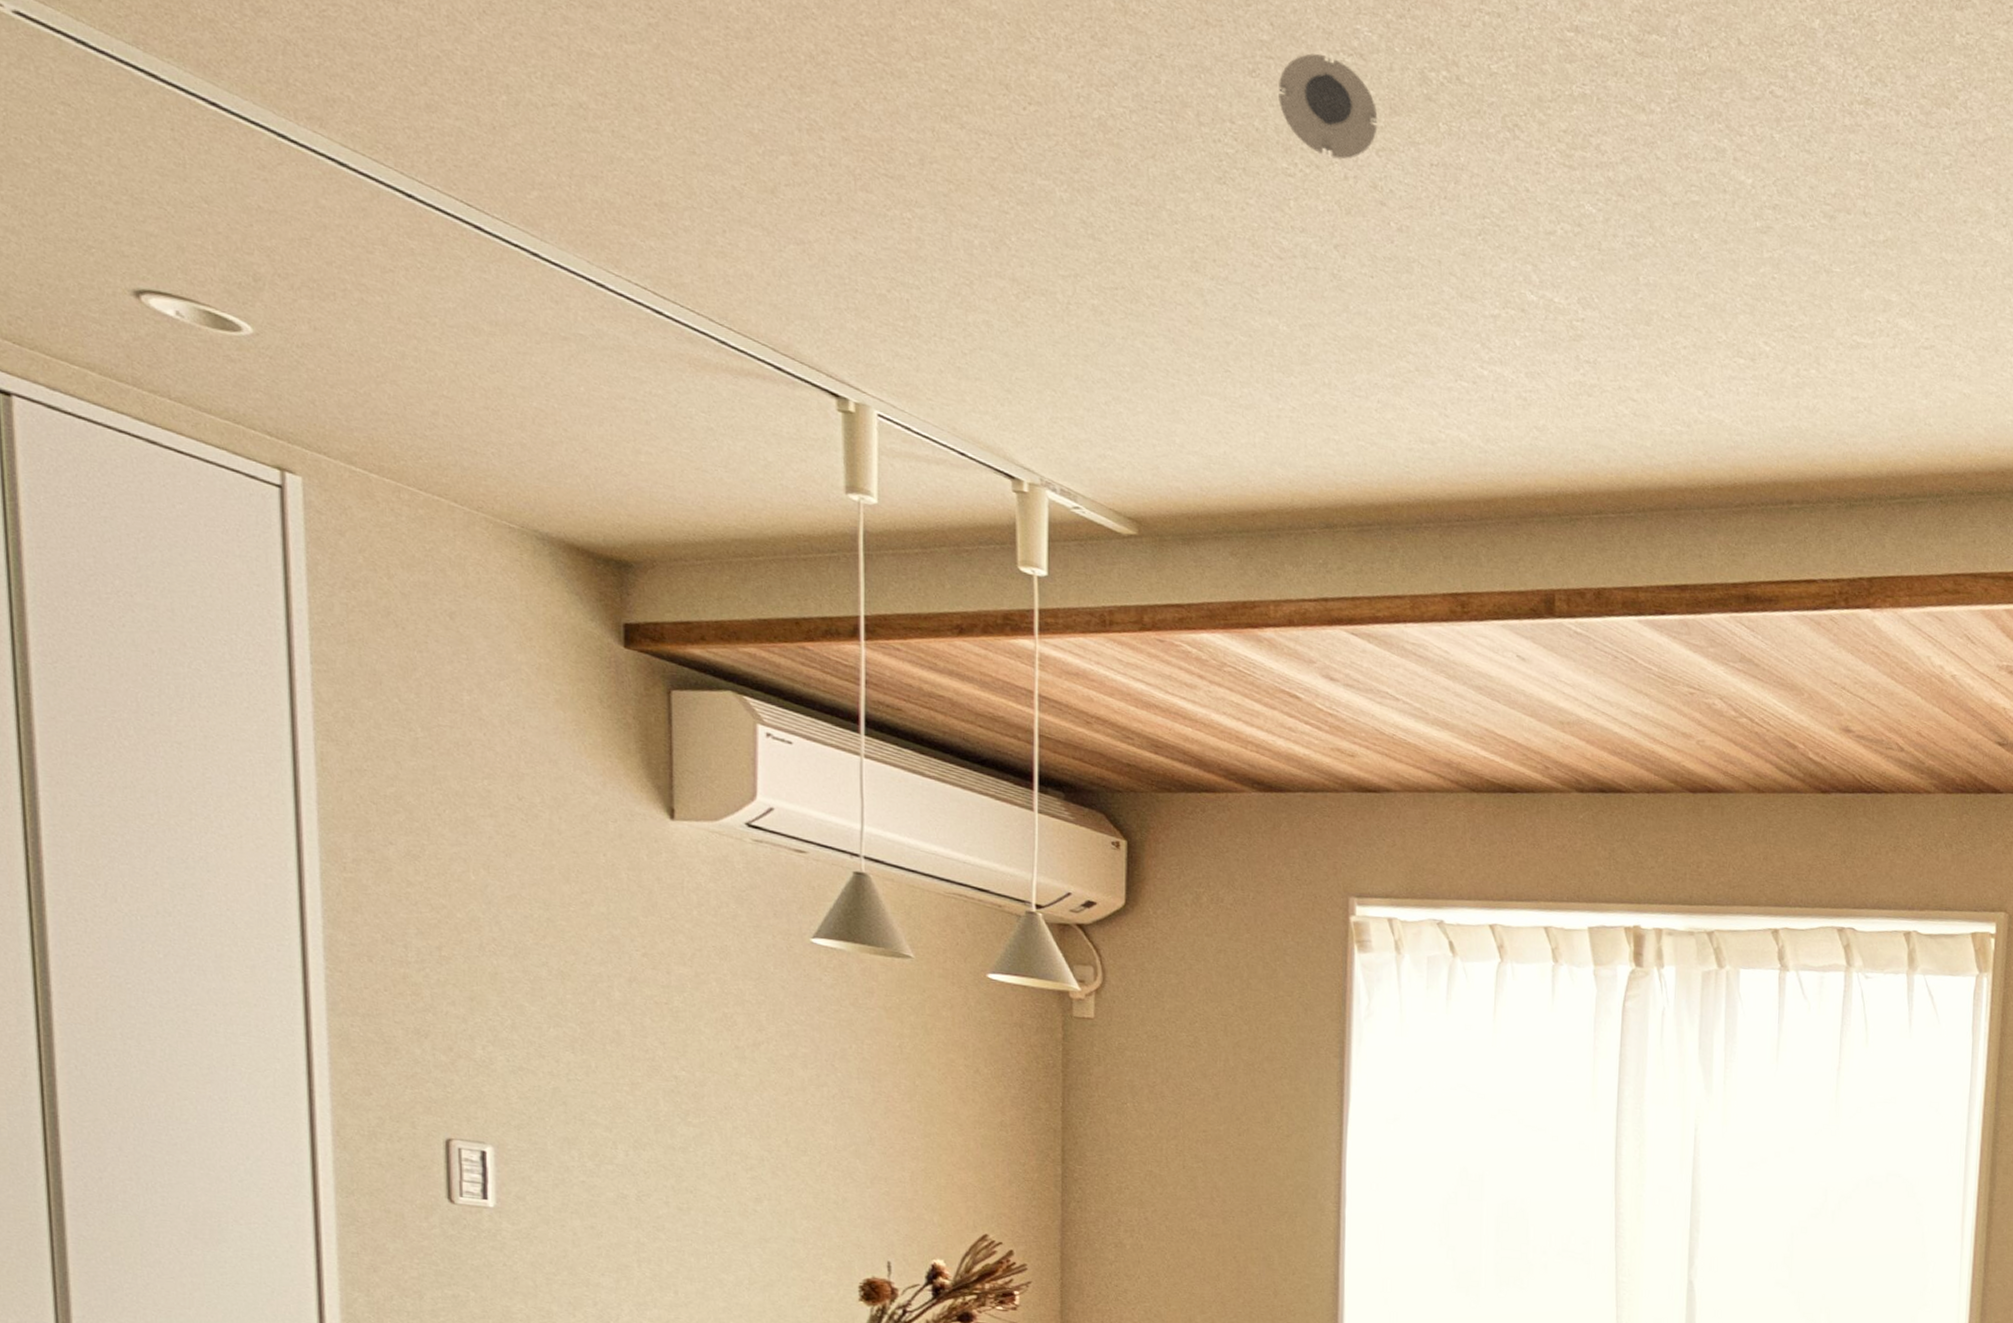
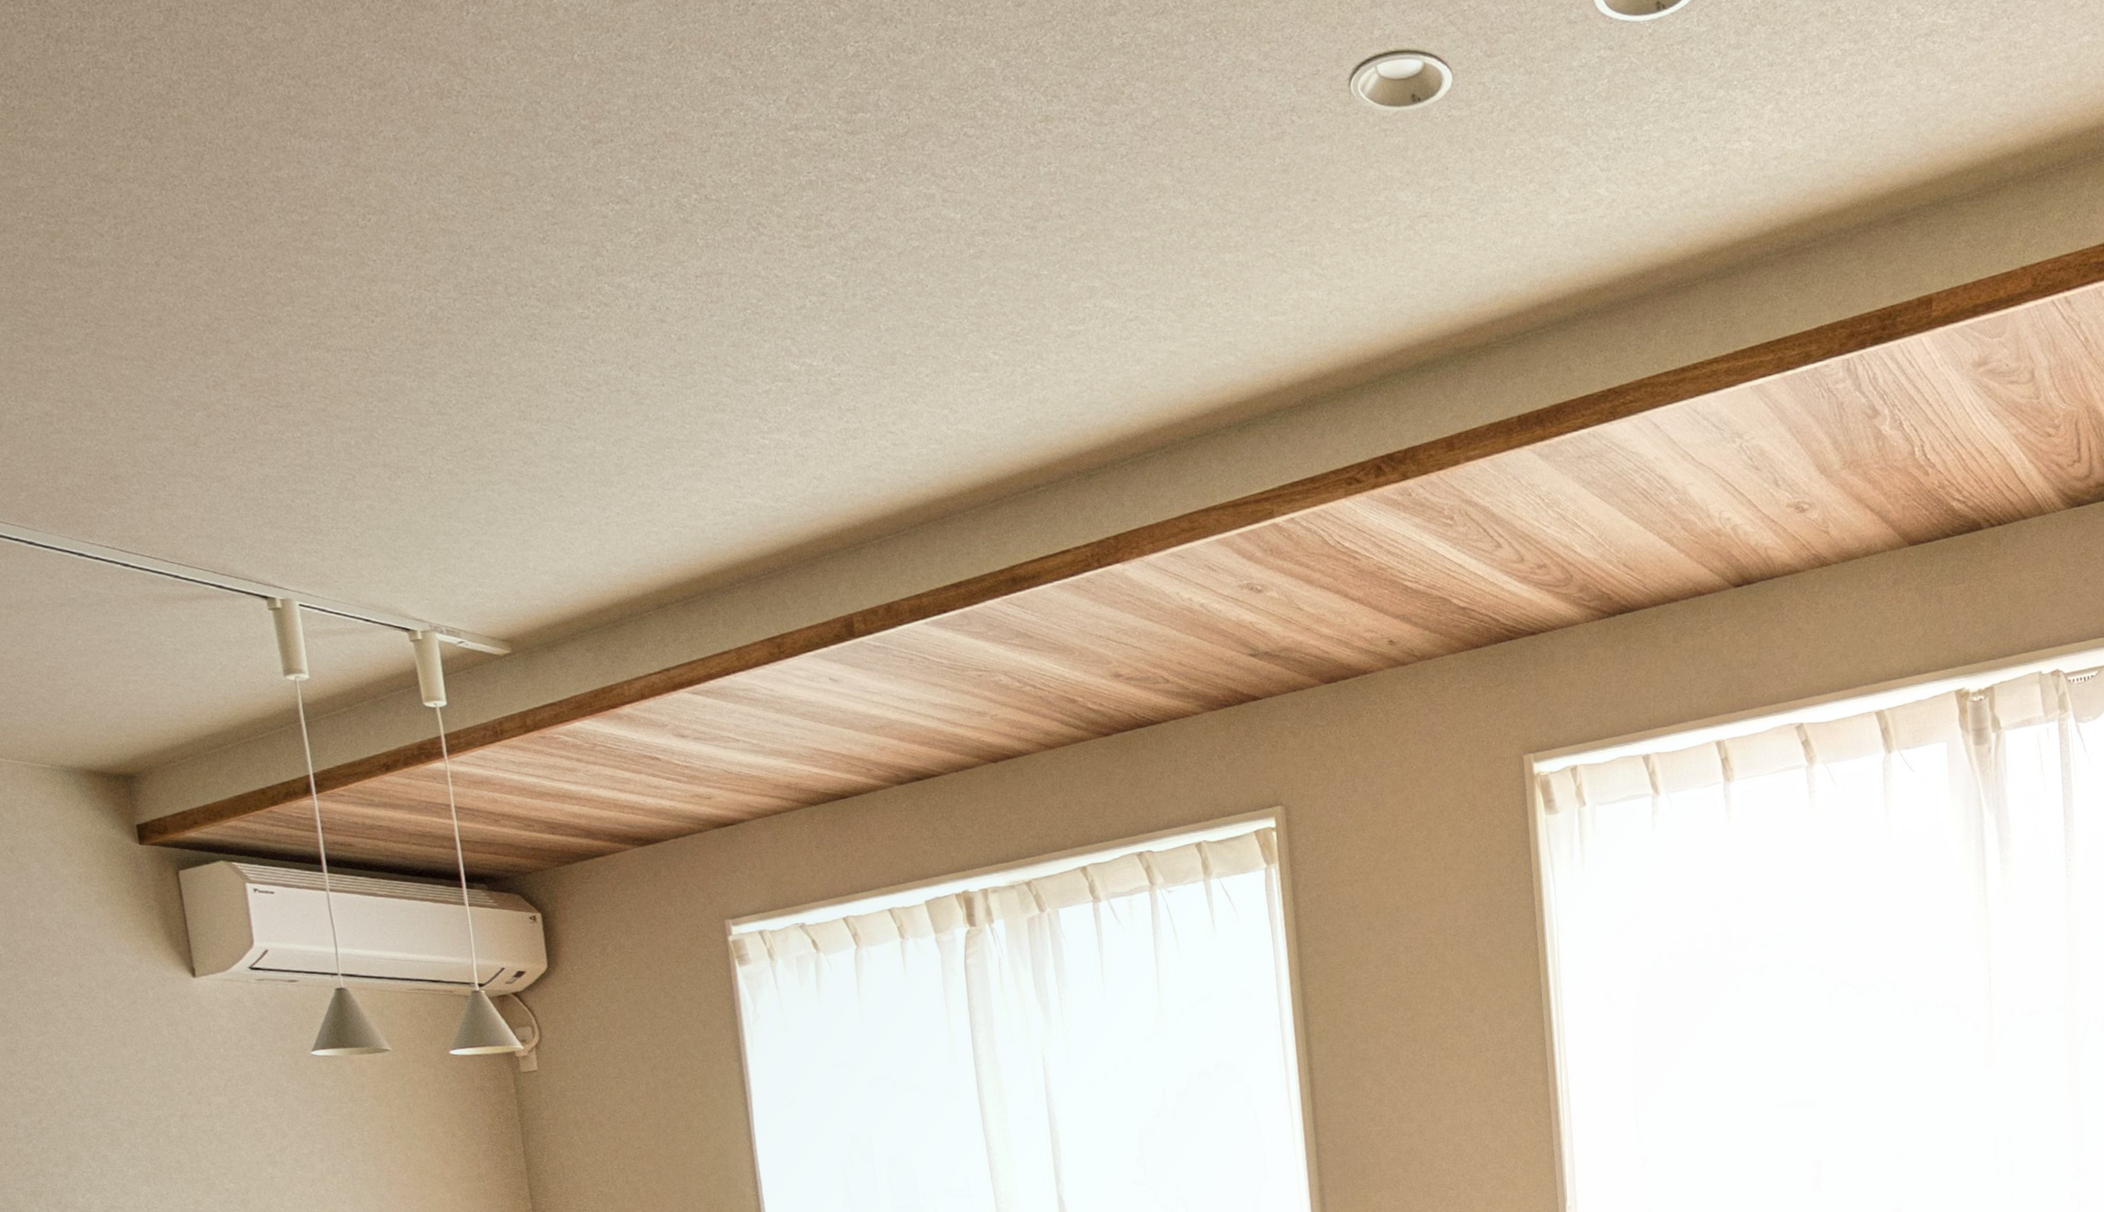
smoke detector: present [1278,53,1378,160] -> none [565,209,649,294]

